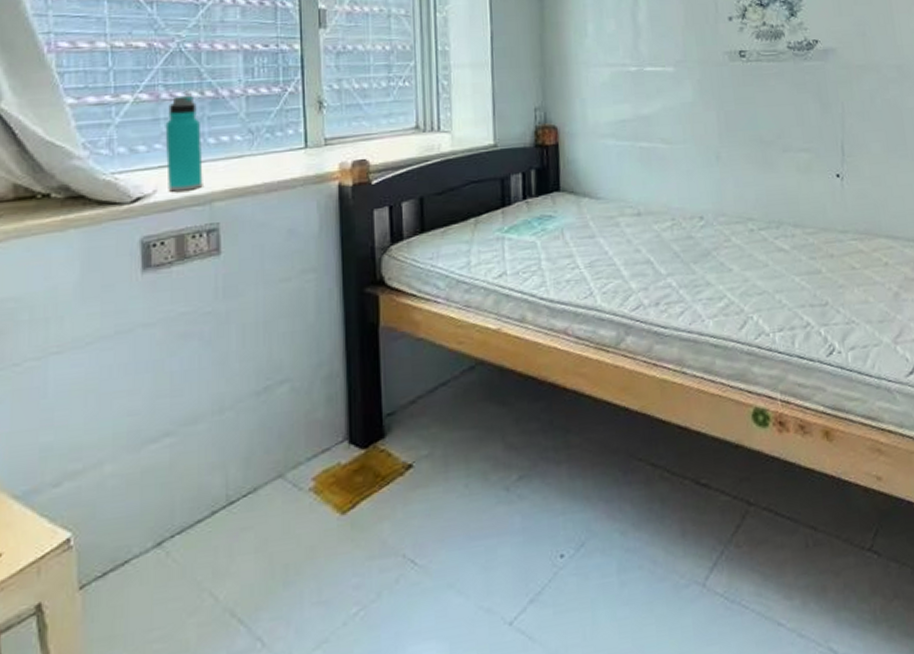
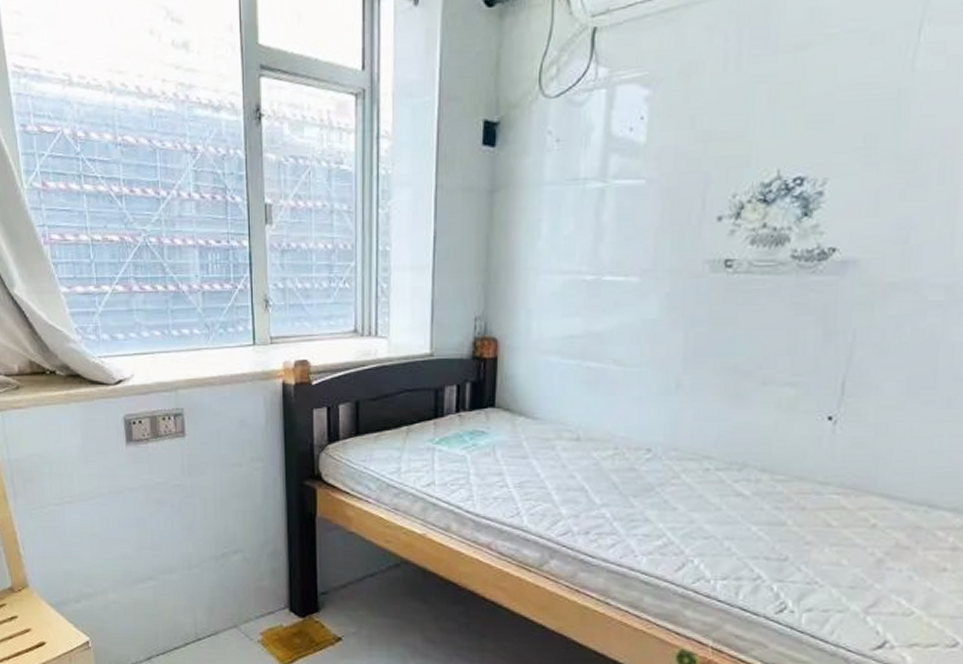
water bottle: present [165,95,203,193] -> none [137,288,170,379]

